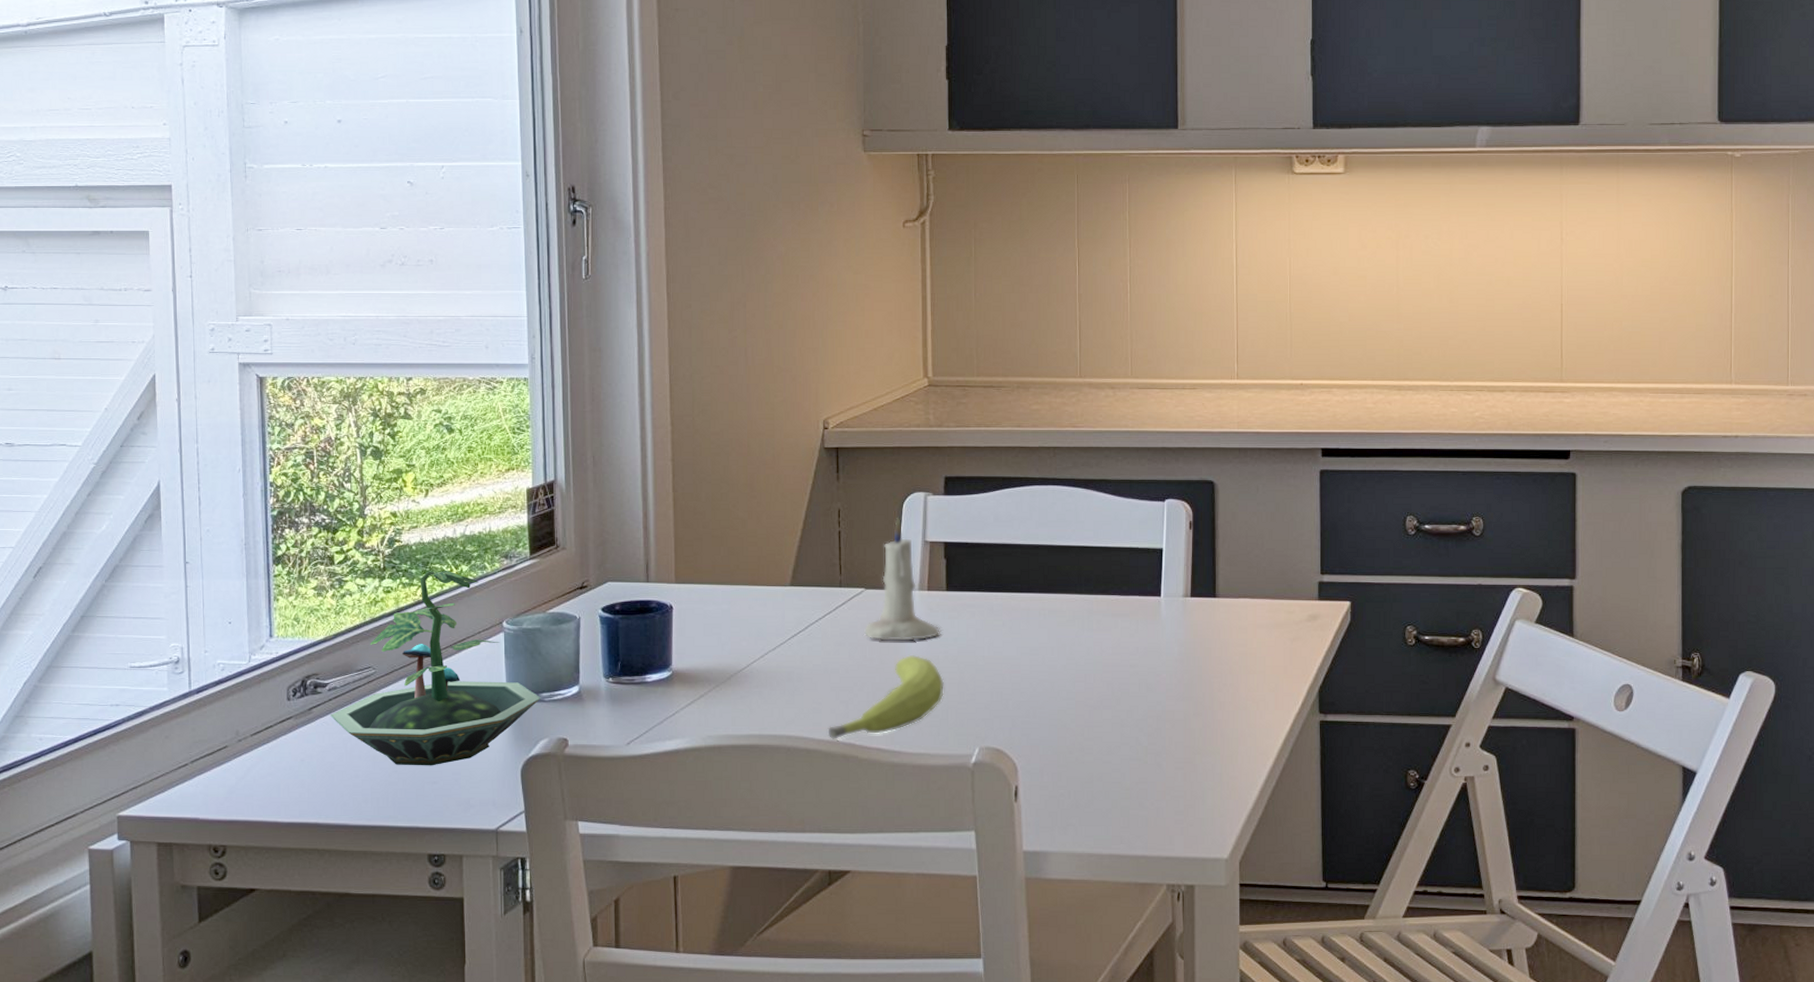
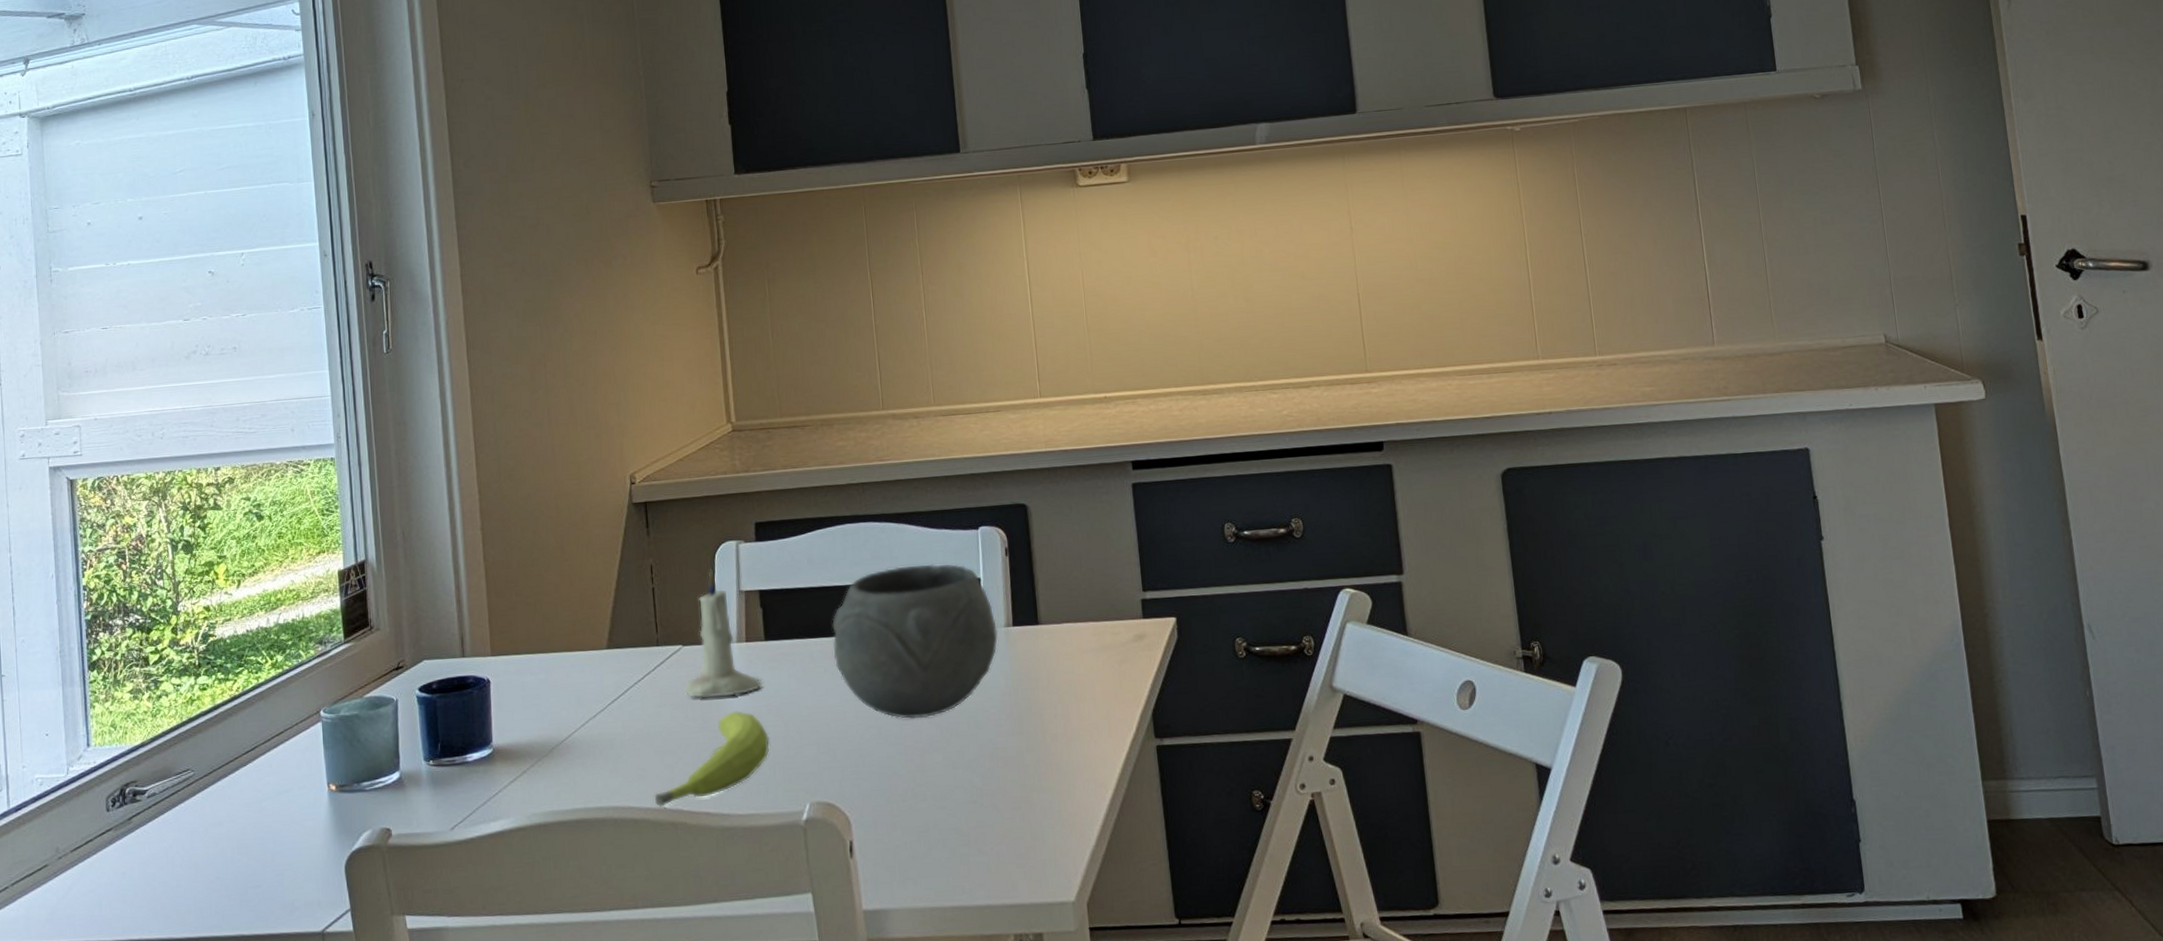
terrarium: present [330,571,541,766] -> none [150,662,362,871]
bowl: none [1013,531,1175,676] -> present [832,564,998,719]

